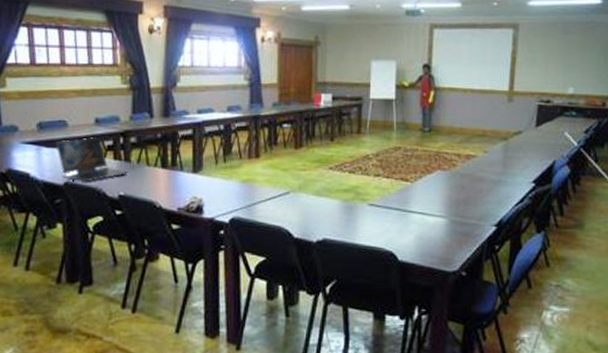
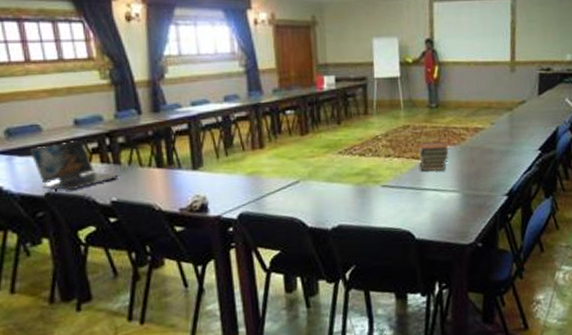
book stack: none [408,165,439,195] -> present [419,142,449,172]

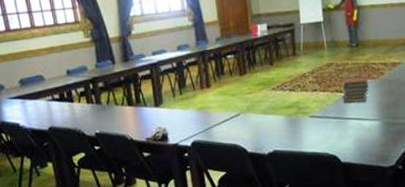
laptop: present [30,140,120,190] -> none [37,86,101,125]

